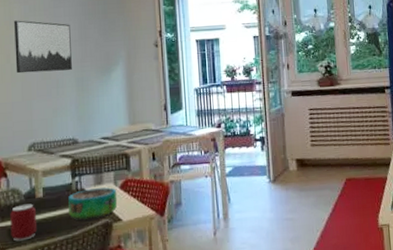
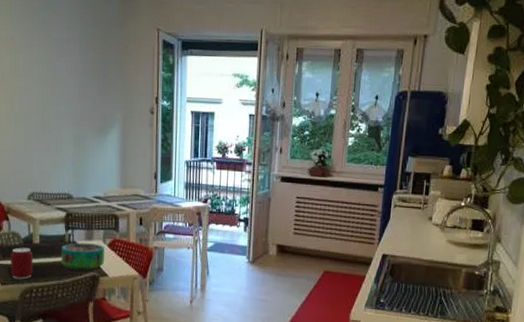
wall art: present [14,20,72,74] -> none [19,70,71,127]

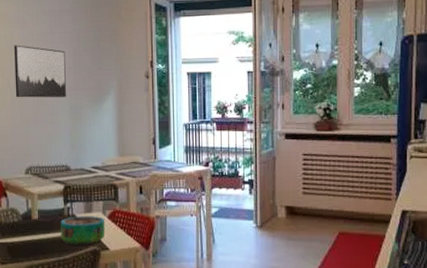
can: present [10,247,34,280] -> none [9,224,33,258]
wall art: none [19,70,71,127] -> present [14,45,66,98]

